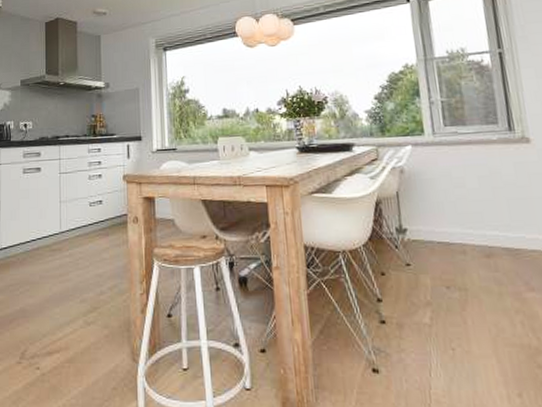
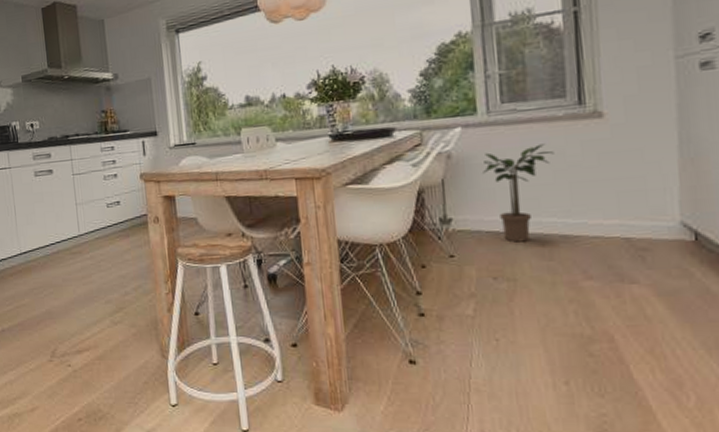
potted plant: none [432,164,492,253] -> present [483,144,555,243]

